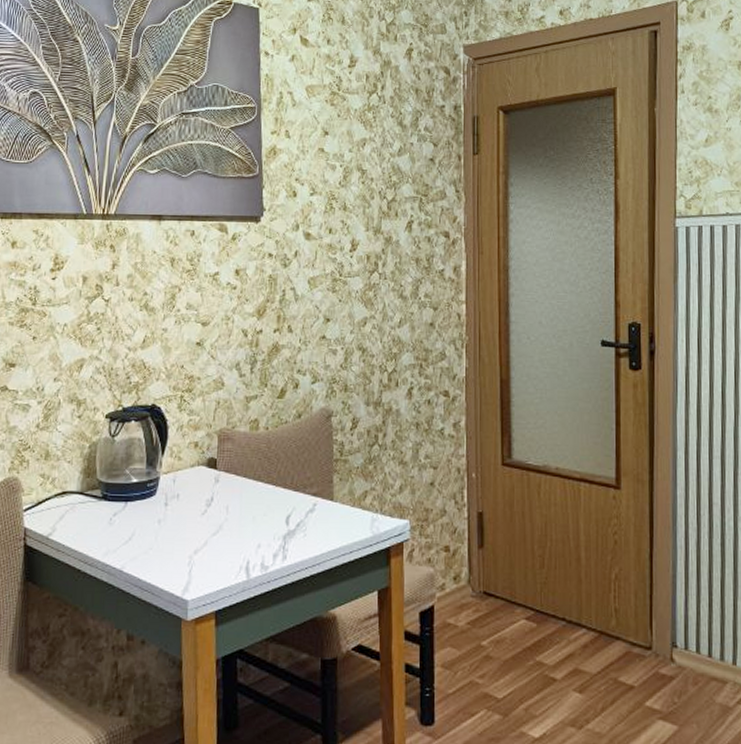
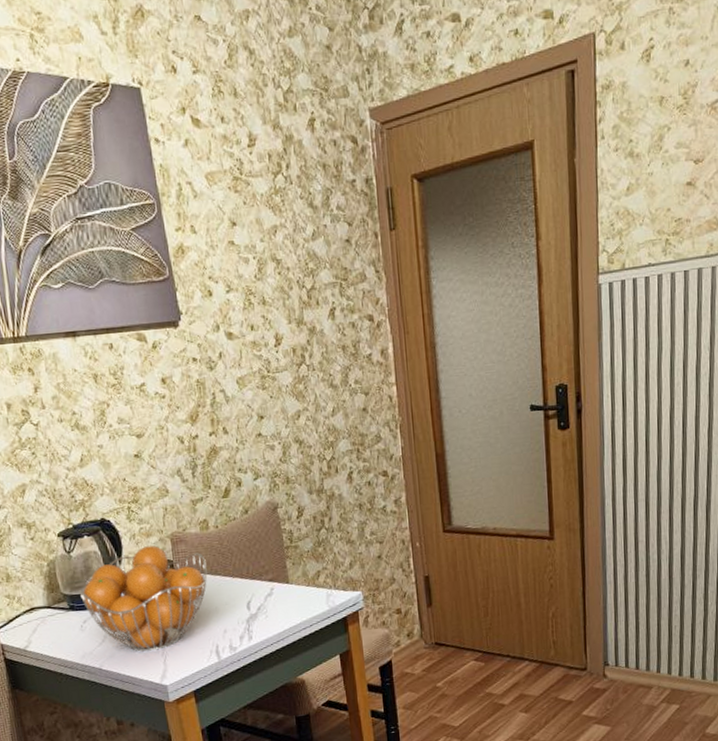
fruit basket: none [115,440,251,558] -> present [79,545,208,652]

